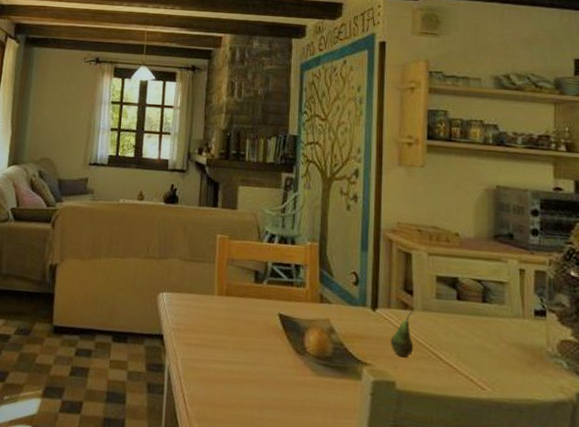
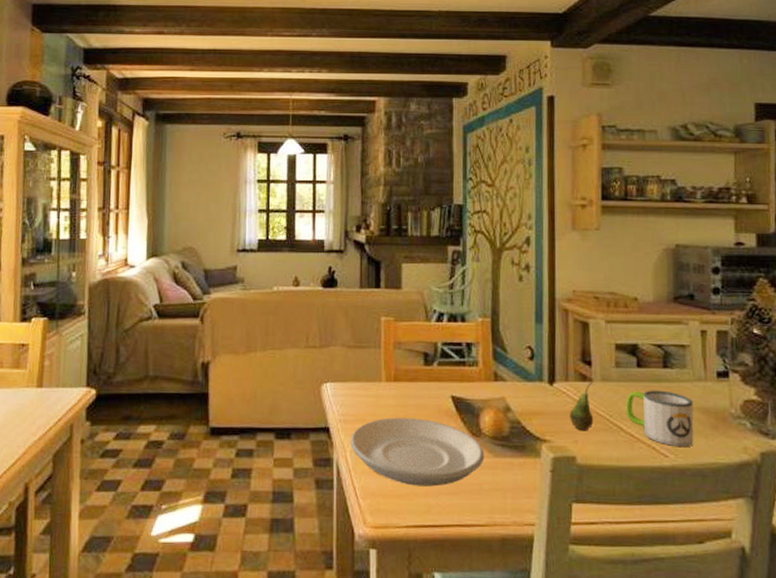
plate: none [181,330,308,400] -> present [349,417,485,487]
mug: none [445,322,511,381] -> present [625,390,694,446]

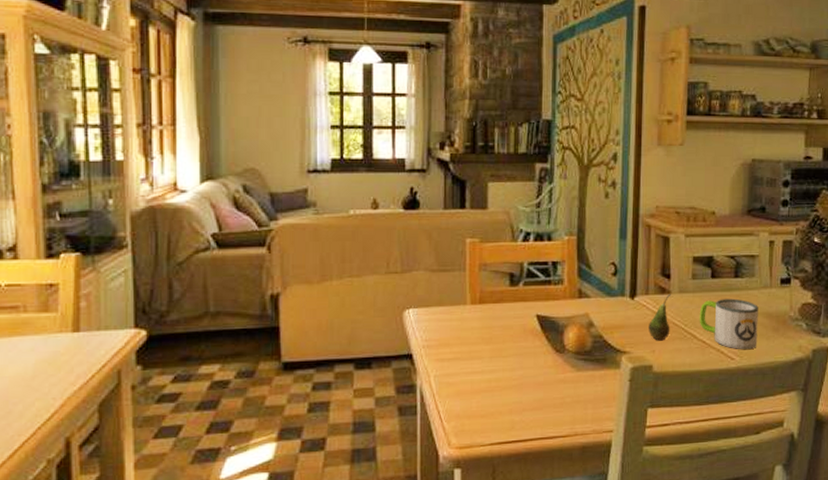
plate: present [349,417,485,487] -> none [433,339,568,405]

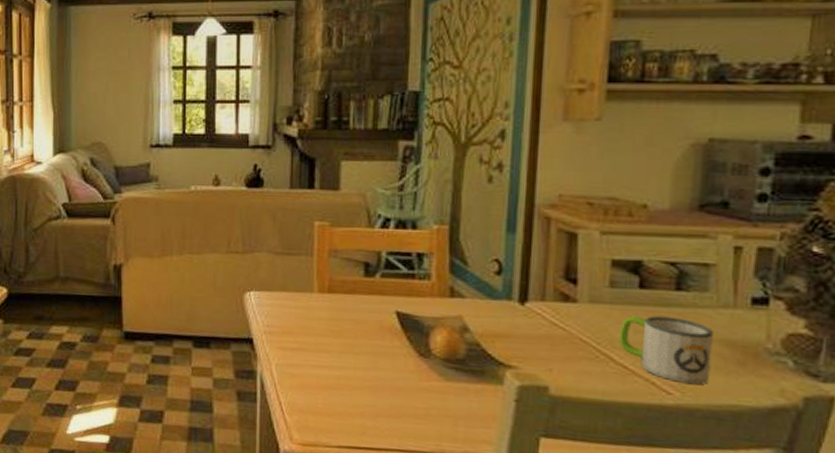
fruit: present [649,294,671,341] -> none [544,303,578,359]

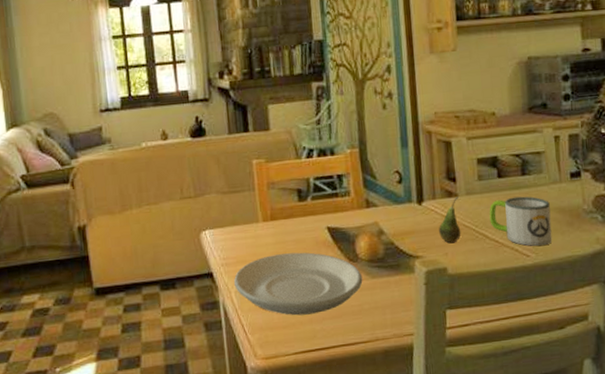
plate: none [275,331,434,408] -> present [233,252,363,316]
fruit: none [544,303,578,359] -> present [439,197,461,244]

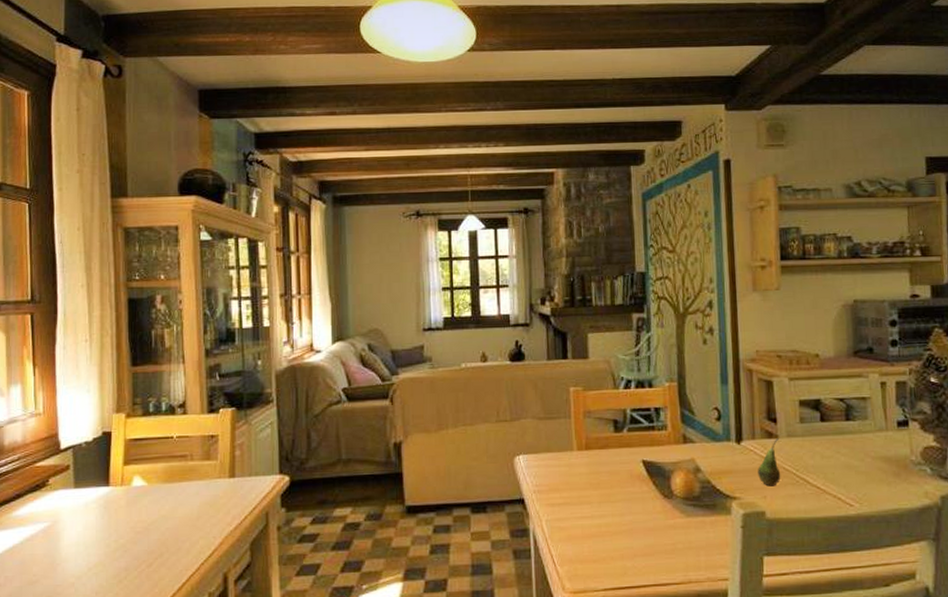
plate: present [233,252,363,316] -> none [545,484,677,550]
mug: present [489,196,552,246] -> none [810,442,878,495]

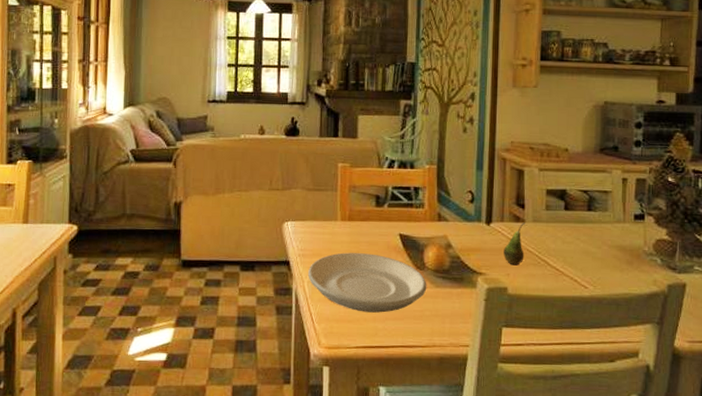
plate: none [545,484,677,550] -> present [307,252,427,313]

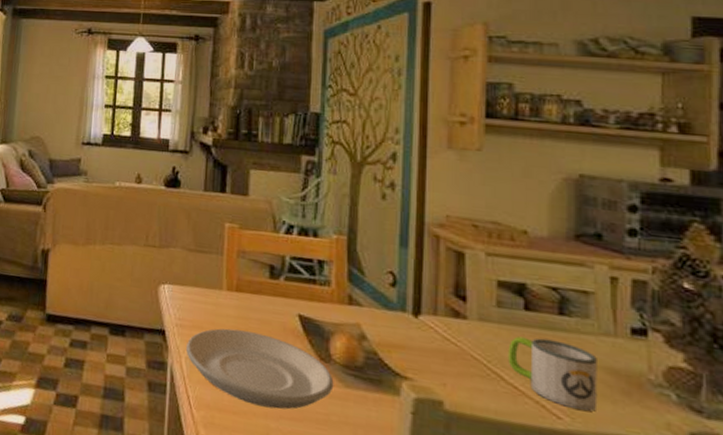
fruit: present [504,222,525,266] -> none [437,319,468,374]
mug: none [552,230,612,279] -> present [508,336,598,411]

